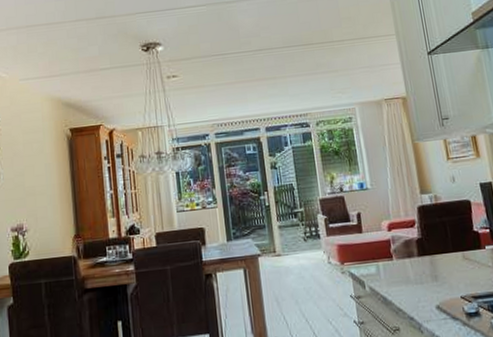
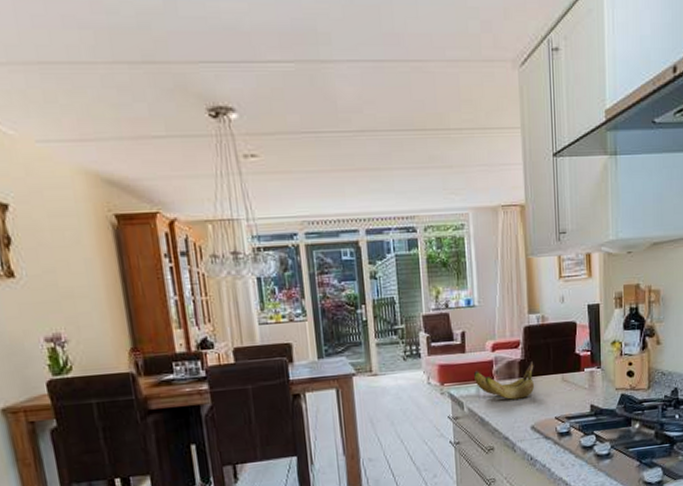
banana: none [372,240,436,279] -> present [473,361,535,400]

